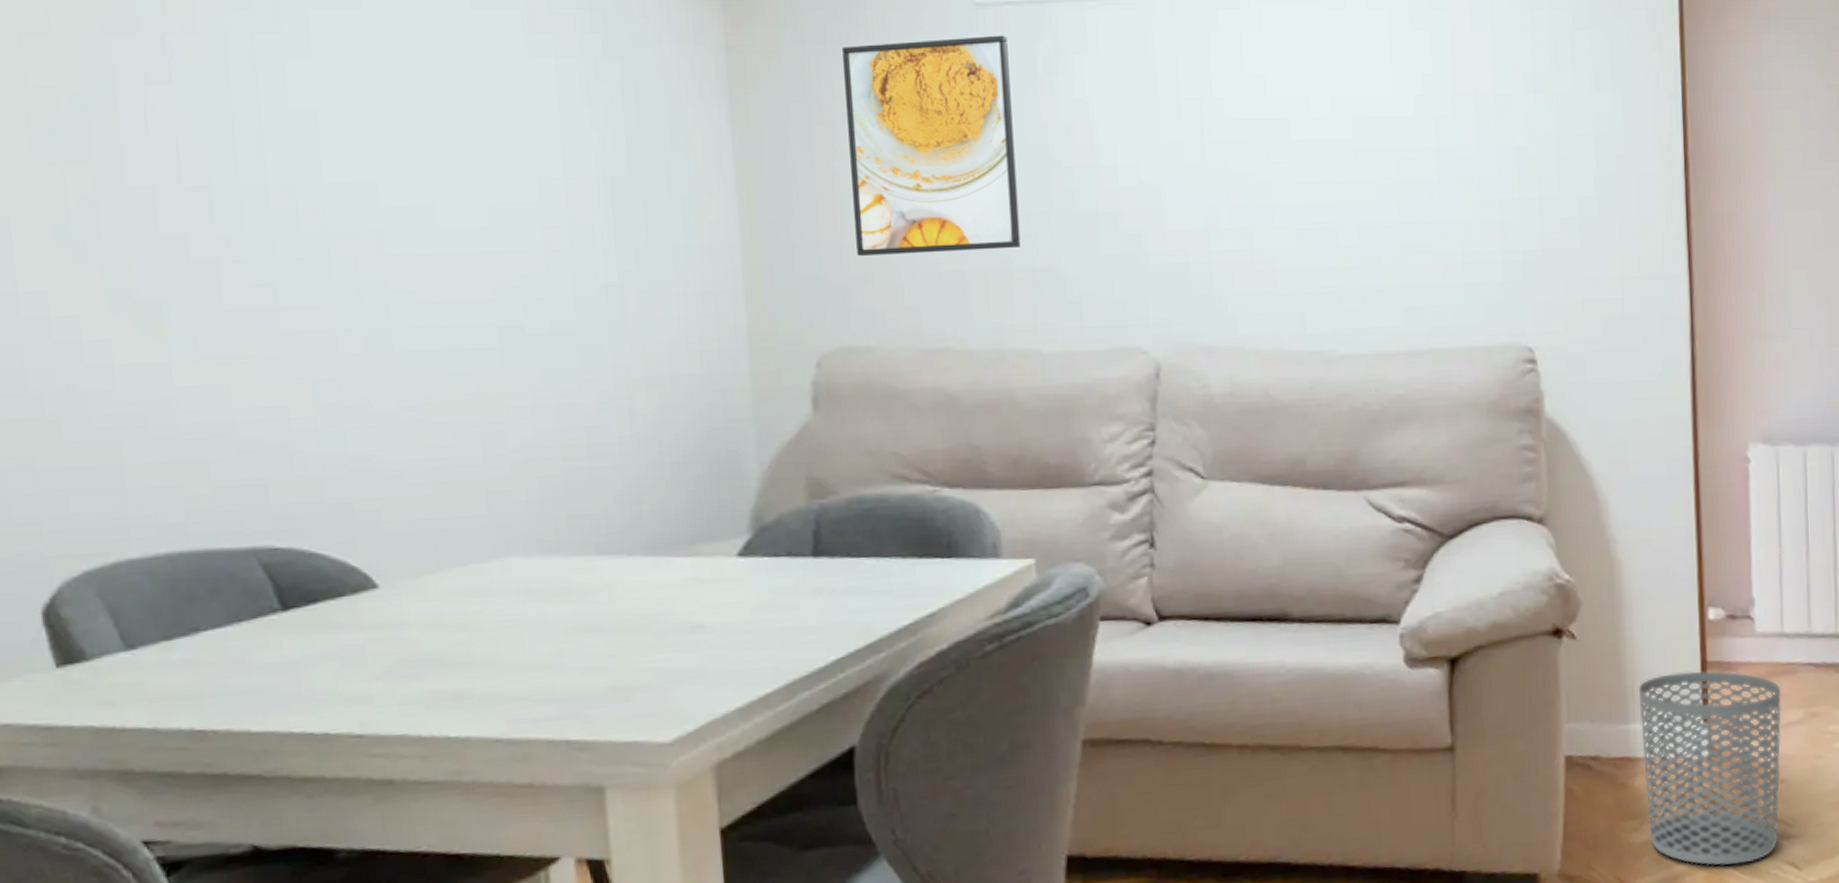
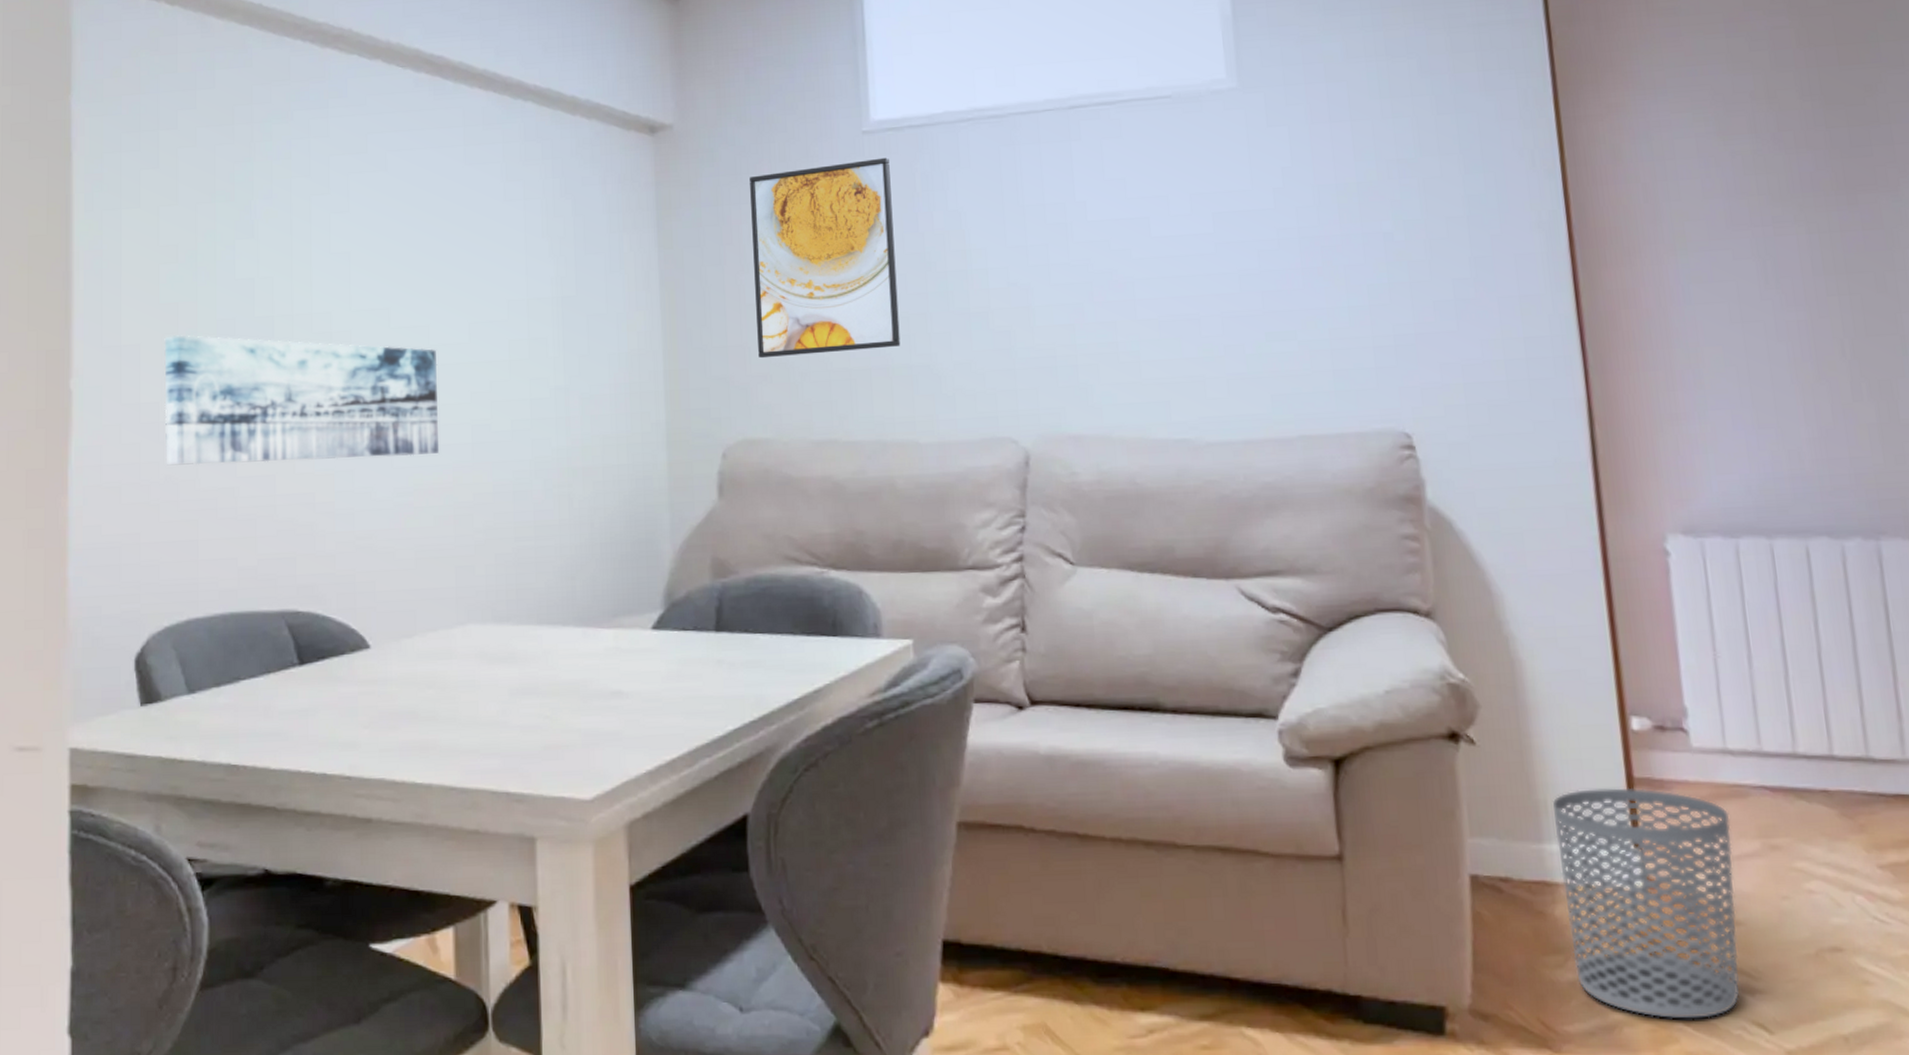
wall art: none [46,206,458,373] -> present [164,335,440,466]

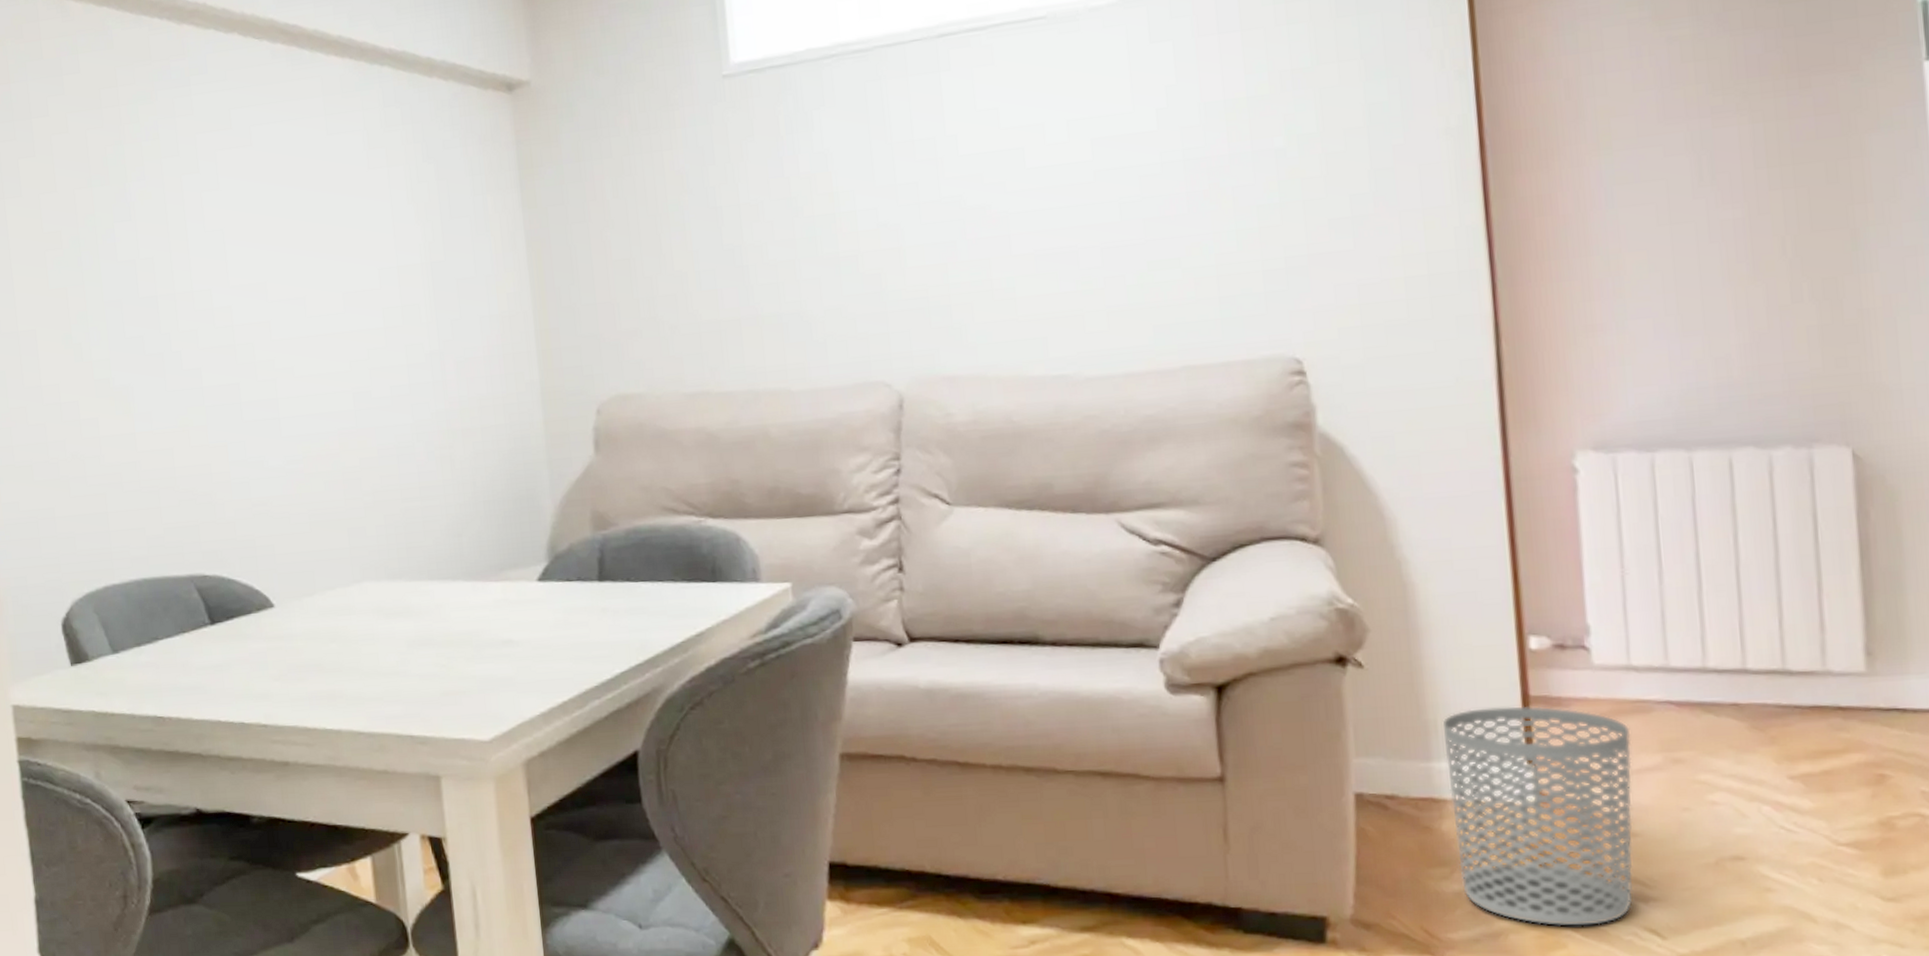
wall art: present [164,335,440,466] -> none [57,318,325,444]
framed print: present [750,157,901,359] -> none [610,101,770,314]

